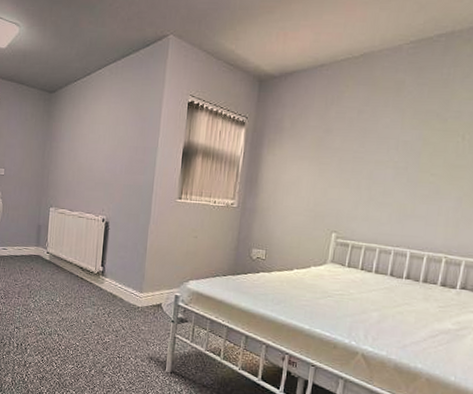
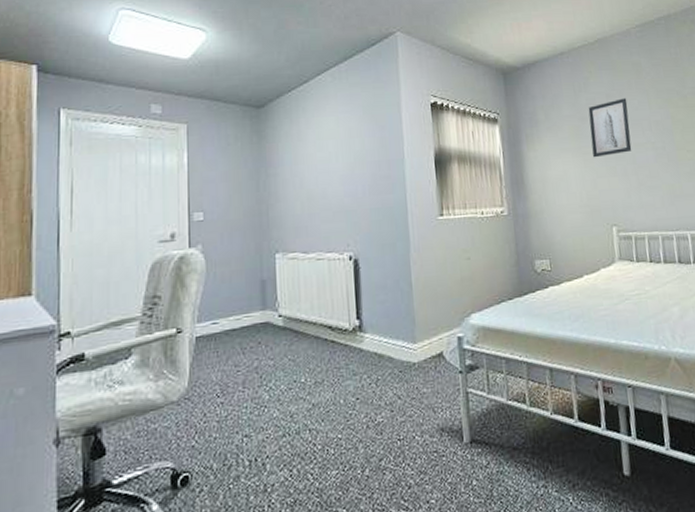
wall art: none [330,115,379,169] -> present [588,98,632,158]

